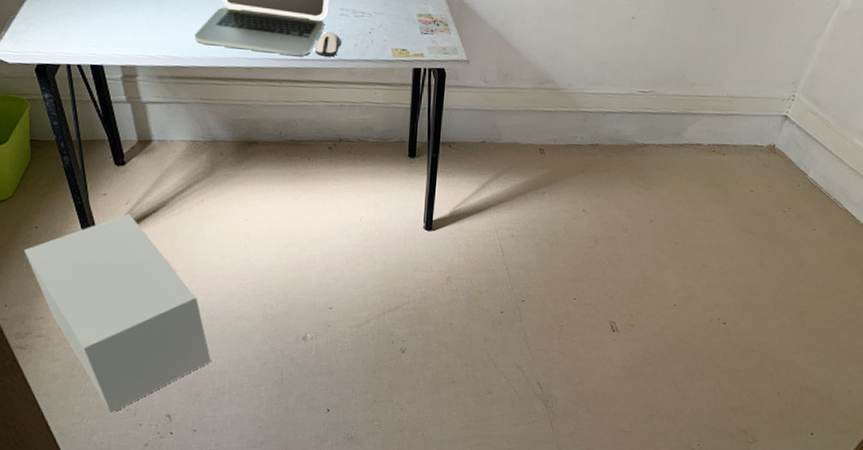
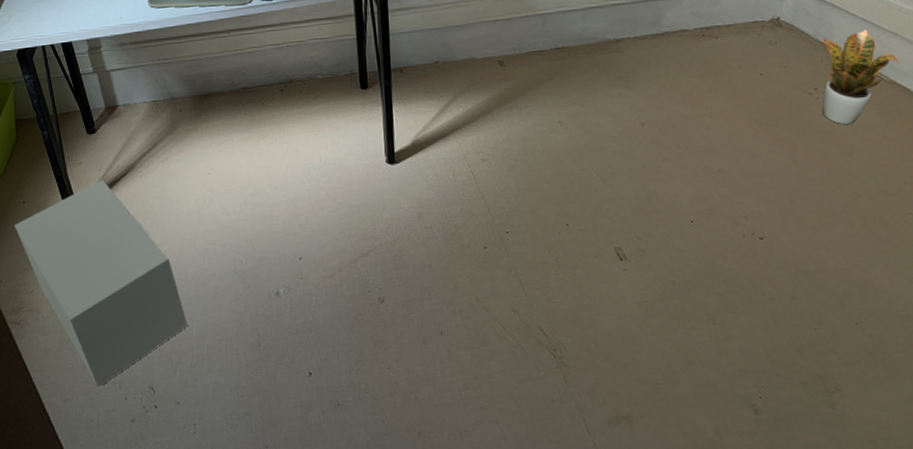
potted plant: none [790,164,854,240] -> present [822,29,900,125]

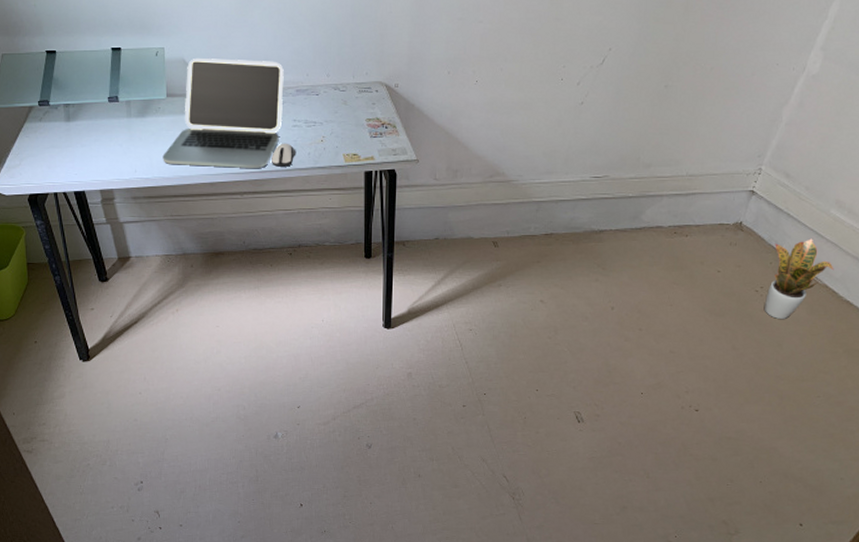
cardboard box: present [14,179,188,388] -> none [26,326,192,511]

